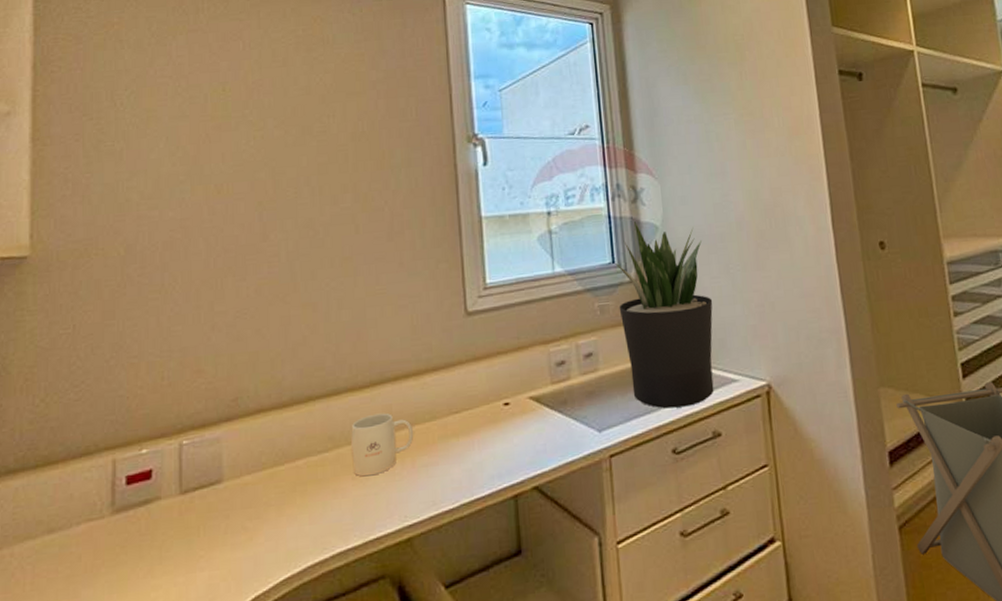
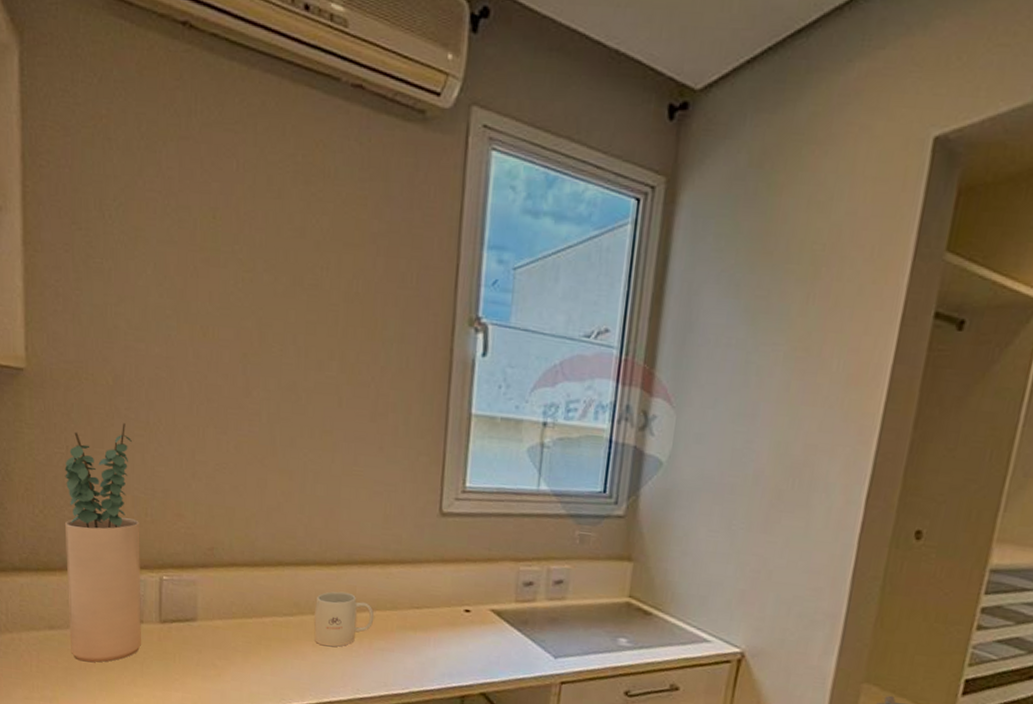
vase: none [69,290,159,563] -> present [64,423,141,663]
planter: present [615,221,714,409] -> none [596,452,708,655]

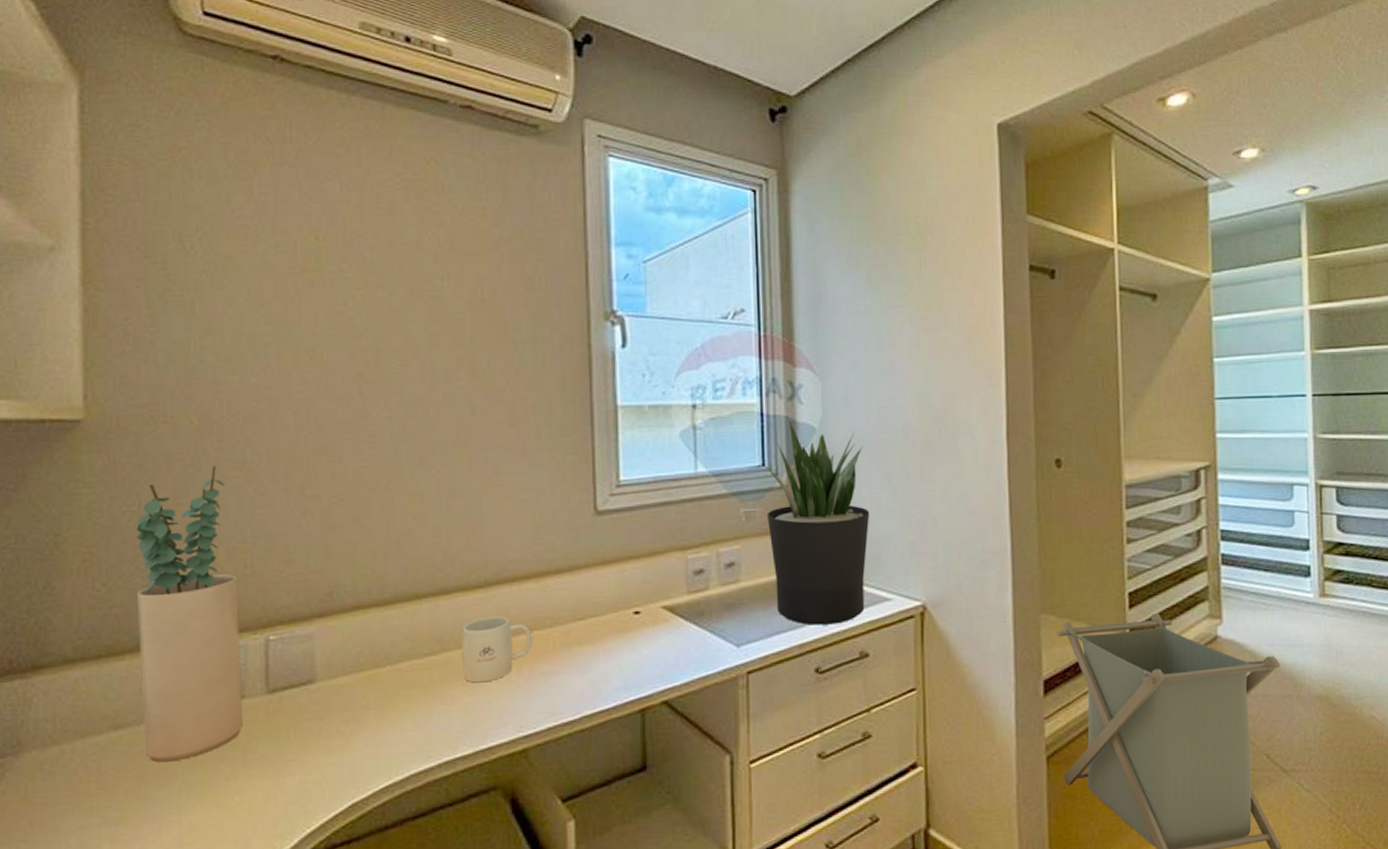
planter: none [596,452,708,655] -> present [765,421,870,626]

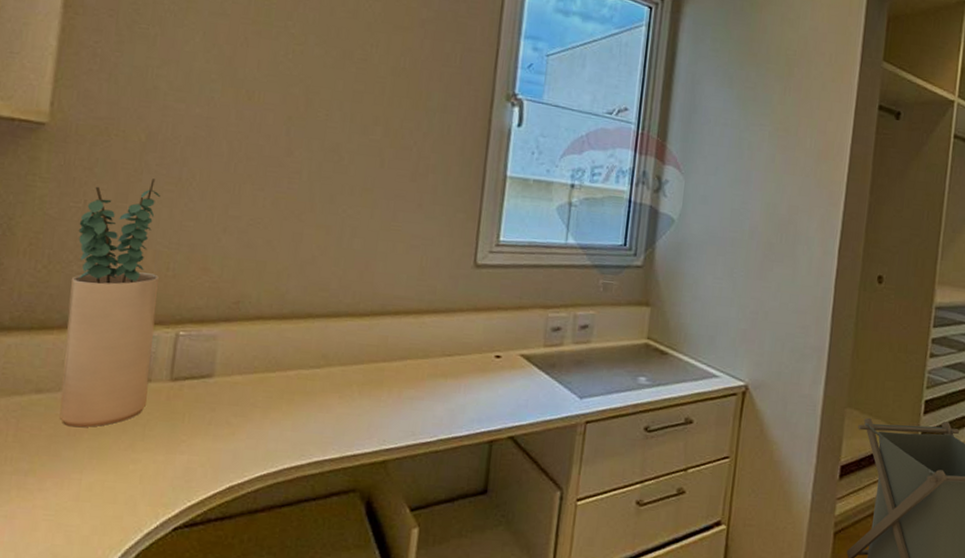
mug: present [461,616,533,683] -> none [341,341,406,398]
planter: present [765,421,870,626] -> none [619,210,713,391]

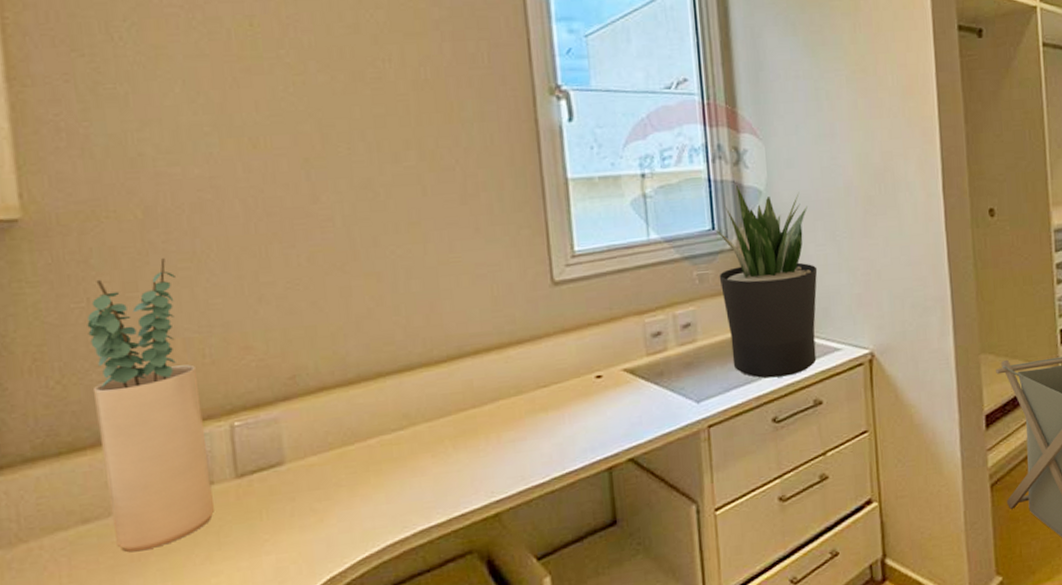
planter: none [619,210,713,391] -> present [715,185,818,378]

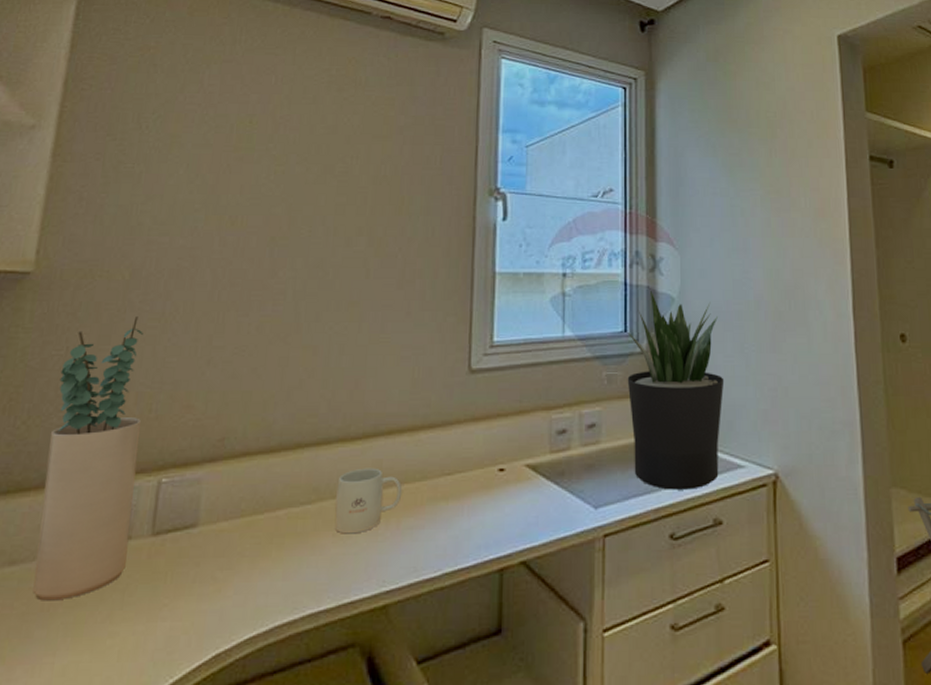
mug: none [427,388,499,454] -> present [334,468,403,534]

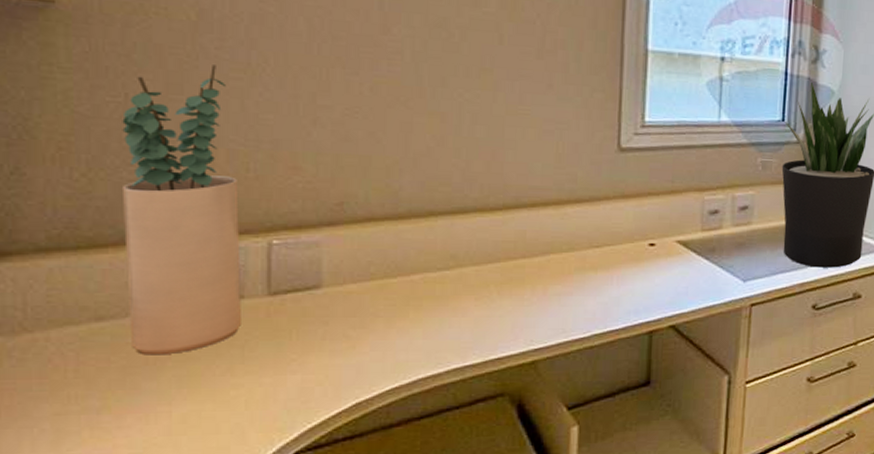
mug: present [334,468,403,534] -> none [475,238,549,298]

